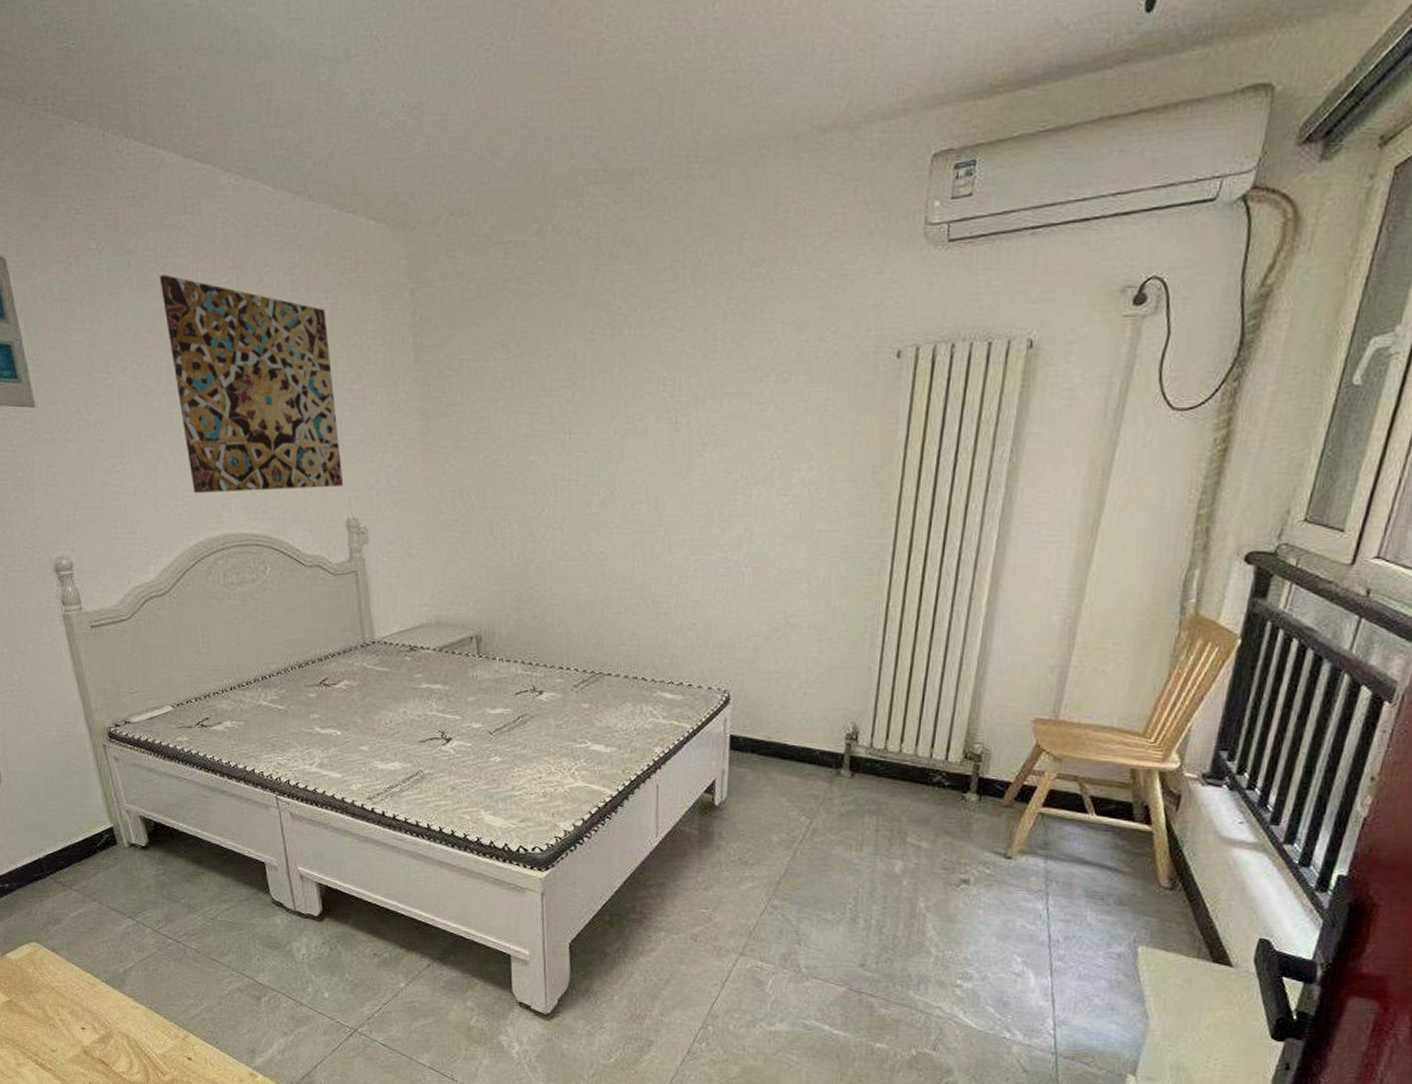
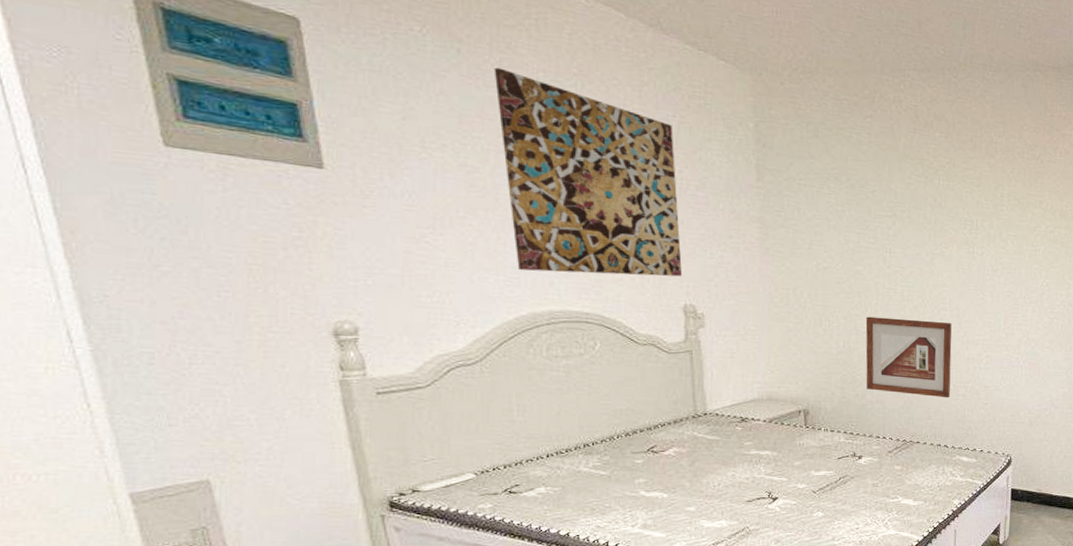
picture frame: none [543,518,650,618] -> present [865,316,952,398]

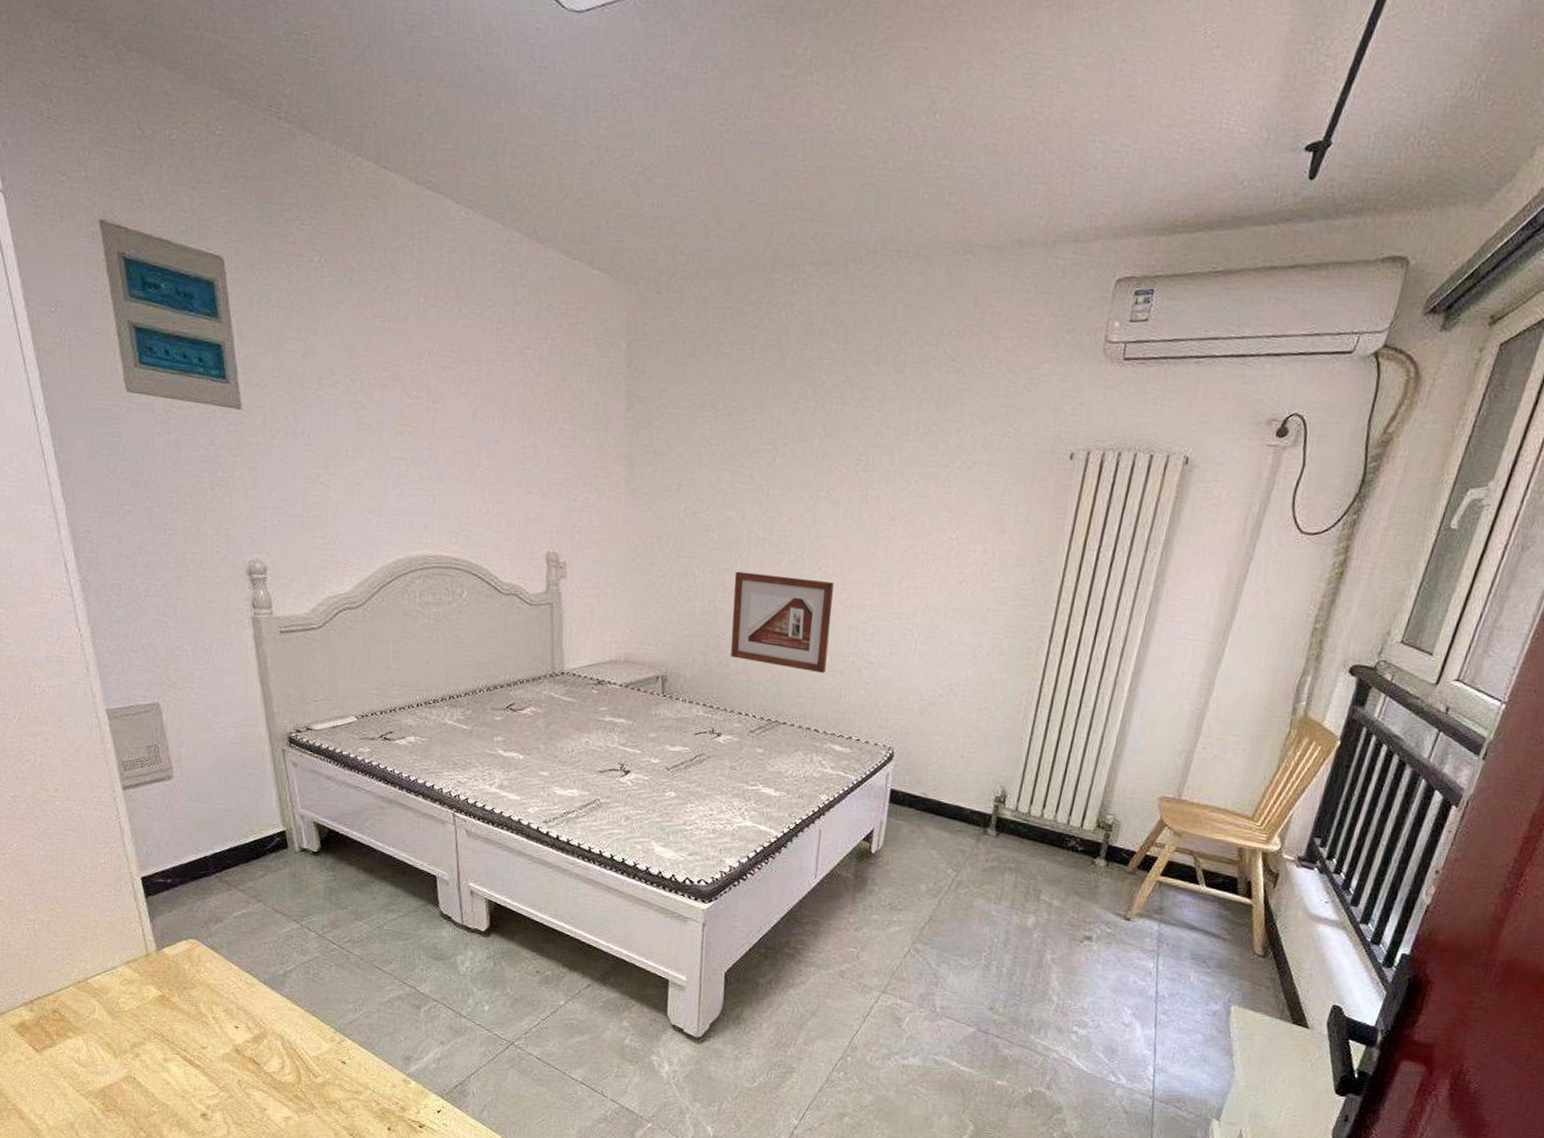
wall art: present [494,67,683,277] -> none [380,295,547,521]

